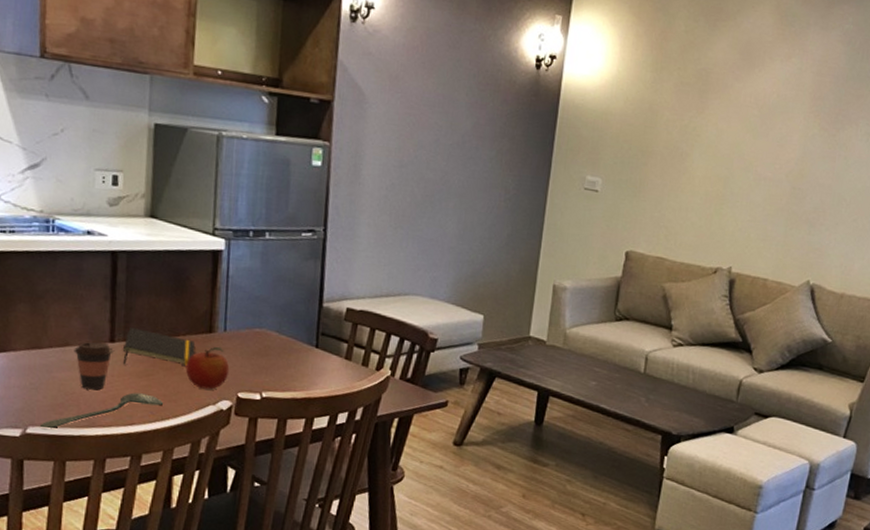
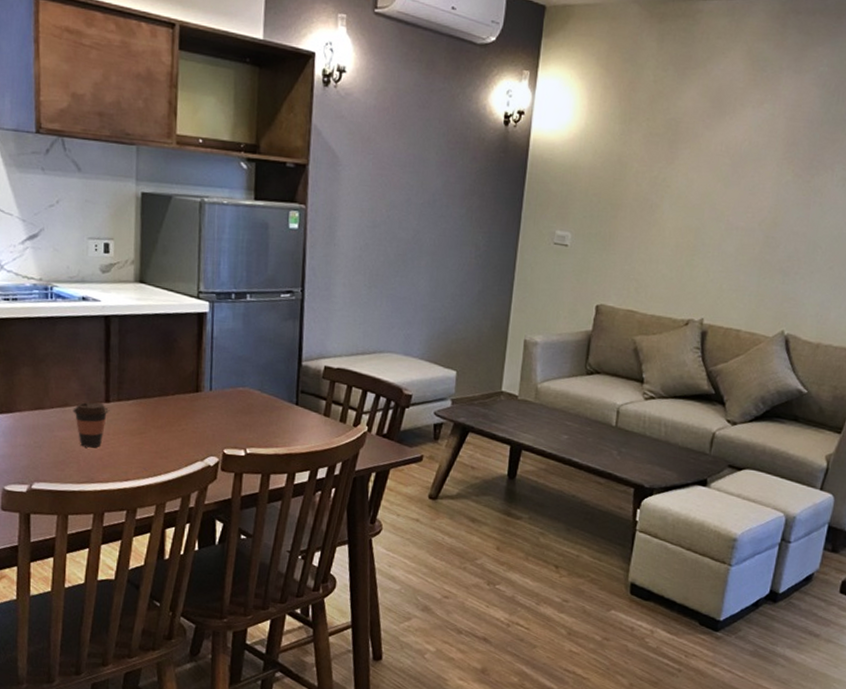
spoon: present [39,392,164,430] -> none [43,450,156,486]
notepad: present [122,327,196,366] -> none [116,388,184,424]
fruit: present [185,347,230,390] -> none [175,406,216,446]

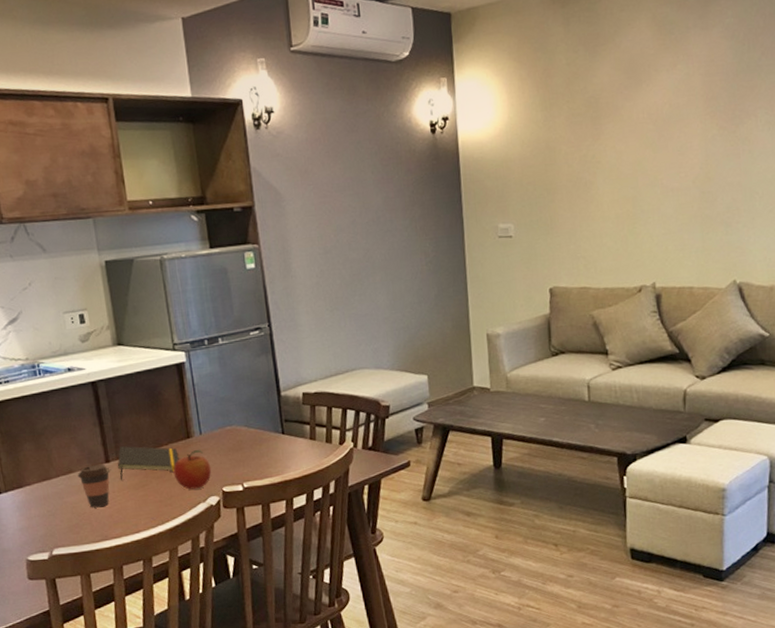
notepad: none [116,388,184,424] -> present [117,446,179,480]
fruit: none [175,406,216,446] -> present [173,450,212,490]

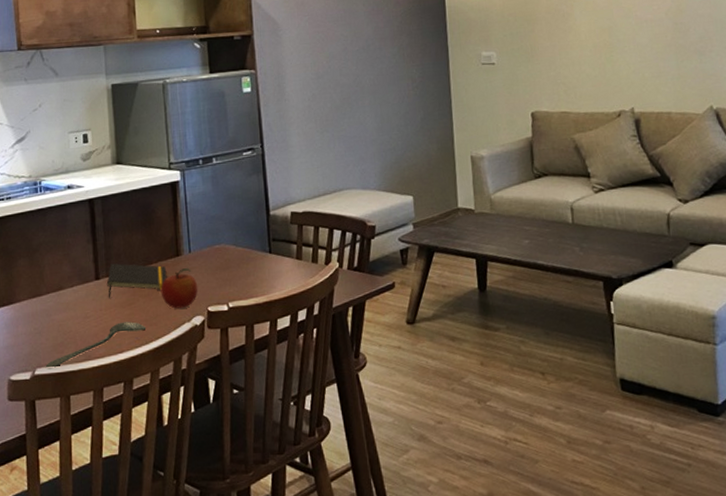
spoon: none [62,503,162,550] -> present [45,321,146,369]
coffee cup: present [77,464,111,508] -> none [67,281,99,326]

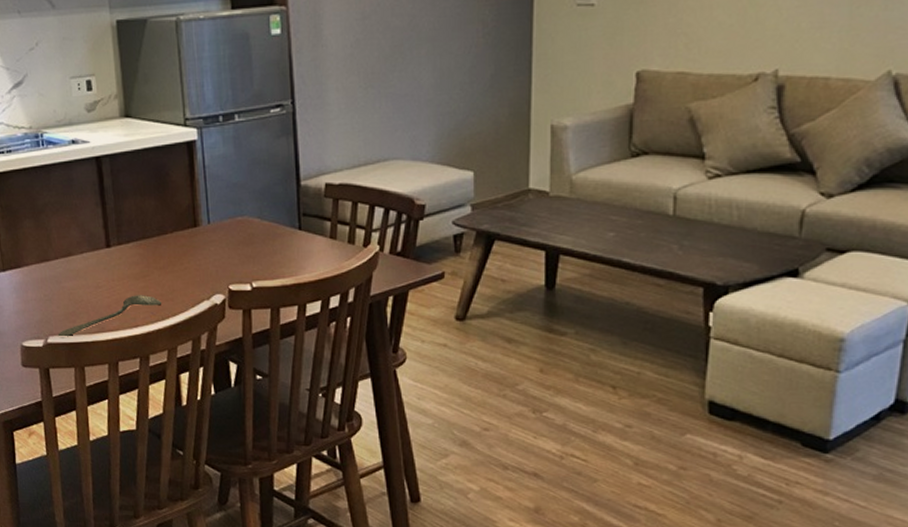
notepad: present [106,263,167,298] -> none [118,231,184,268]
fruit: present [160,268,198,309] -> none [177,241,219,285]

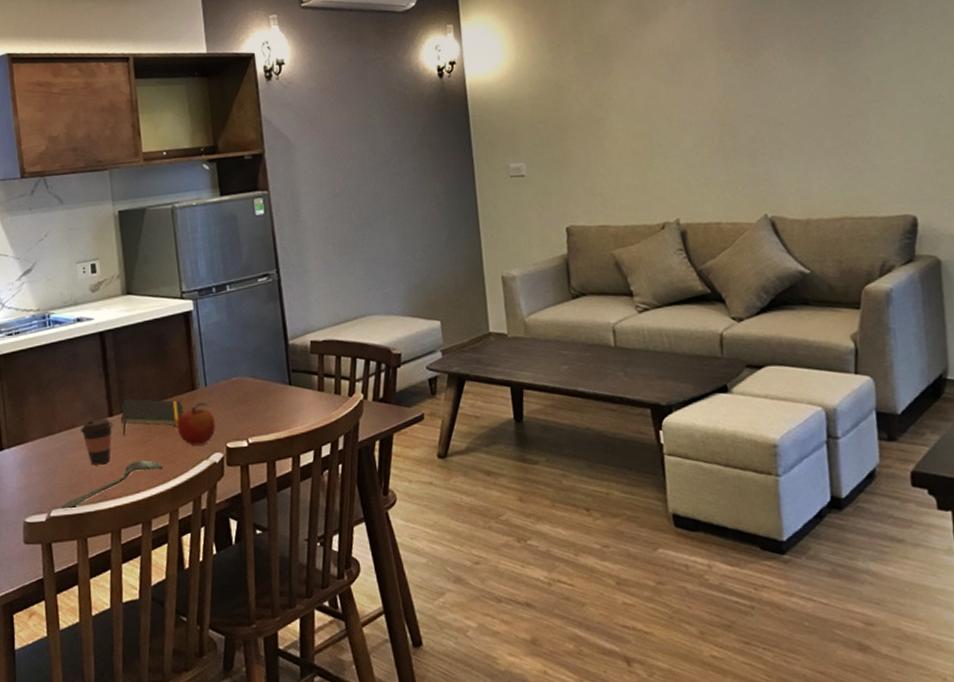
coffee cup: none [76,248,111,296] -> present [80,418,113,465]
notepad: none [118,231,184,268] -> present [120,399,183,436]
fruit: none [177,241,219,285] -> present [176,403,216,446]

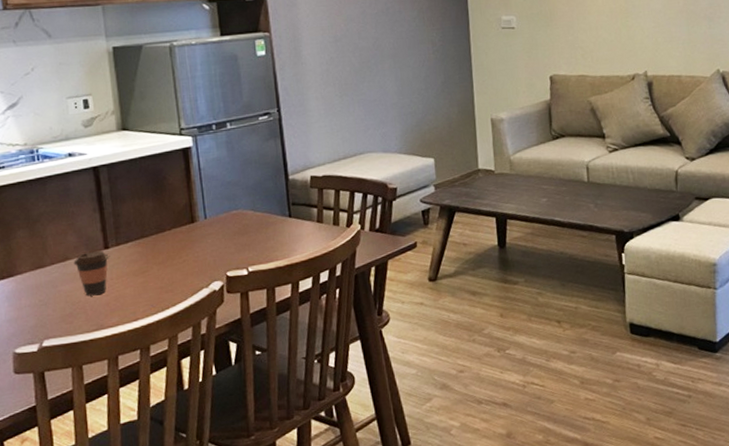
spoon: present [60,460,163,511] -> none [53,289,162,341]
notepad: present [120,399,183,436] -> none [116,231,182,267]
fruit: present [176,403,216,446] -> none [175,234,216,275]

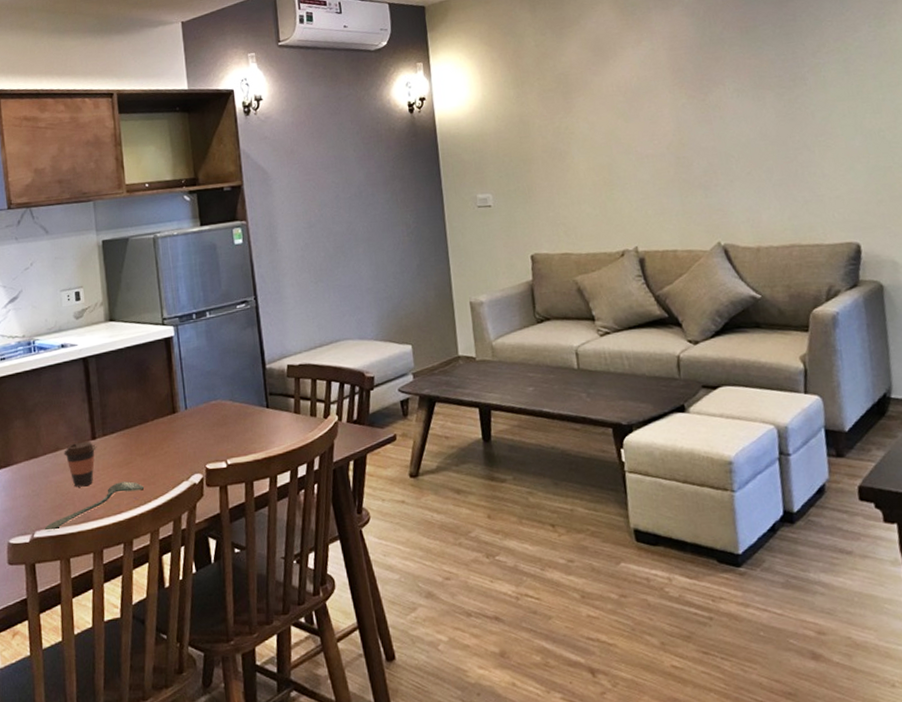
spoon: none [53,289,162,341] -> present [44,481,145,532]

